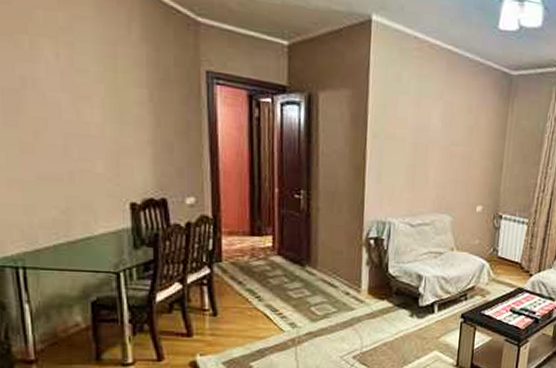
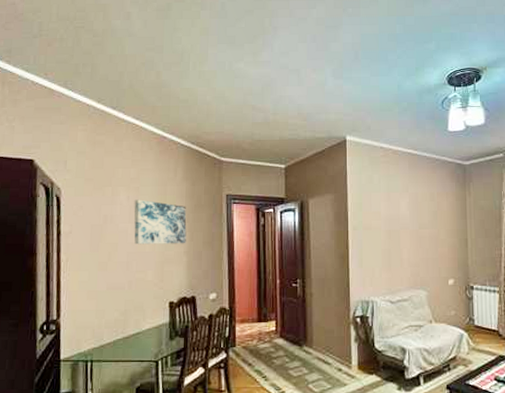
wall art: none [67,59,150,131] -> present [134,199,187,245]

